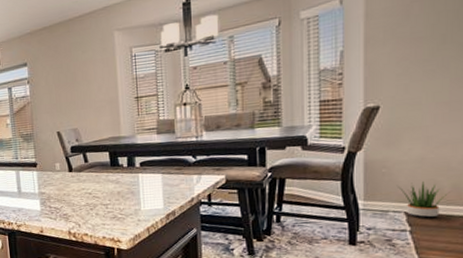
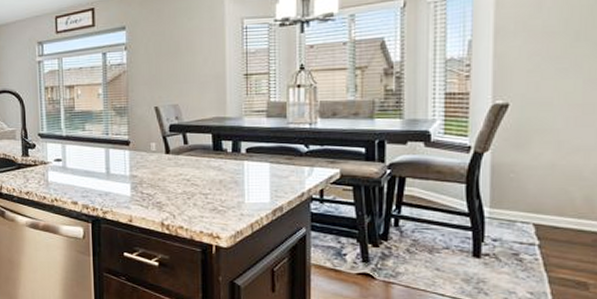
potted plant: present [398,182,450,218] -> none [527,191,582,232]

